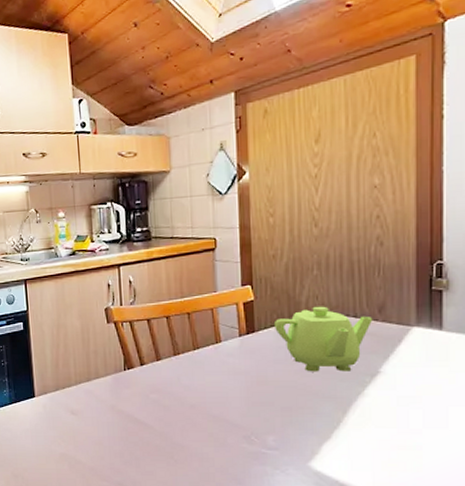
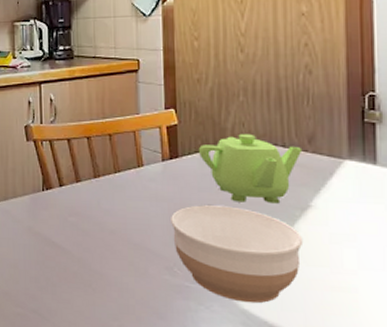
bowl: none [248,376,373,465] -> present [171,205,304,304]

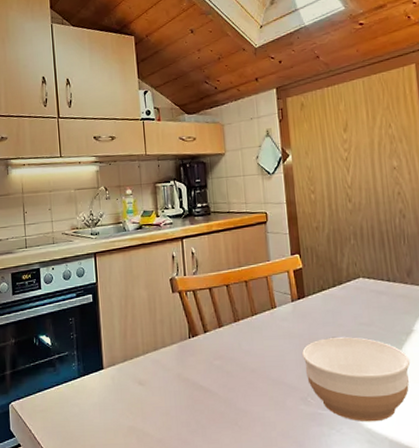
teapot: present [198,133,303,204] -> none [320,272,404,333]

